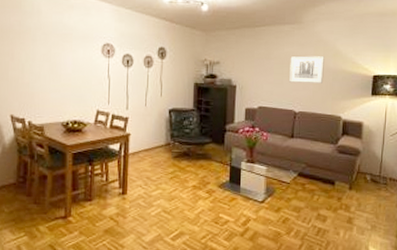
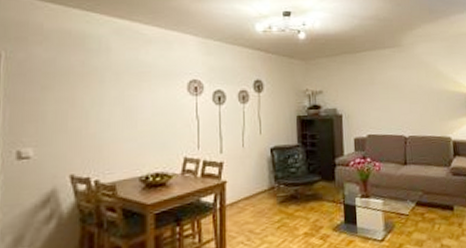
wall art: present [289,56,324,83] -> none [394,78,429,107]

